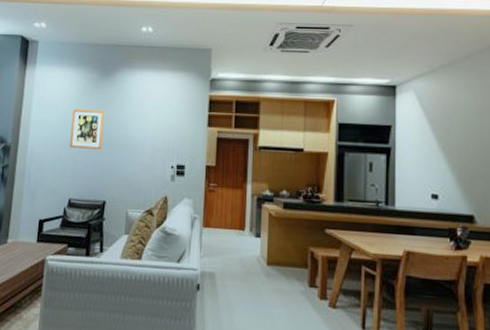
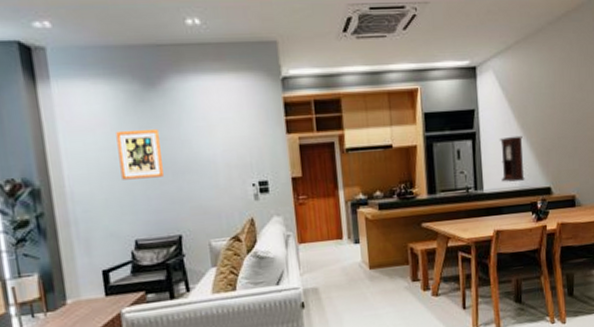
pendulum clock: none [416,156,443,204] -> present [499,135,525,182]

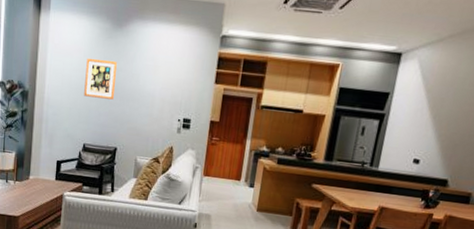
pendulum clock: present [499,135,525,182] -> none [398,124,432,168]

